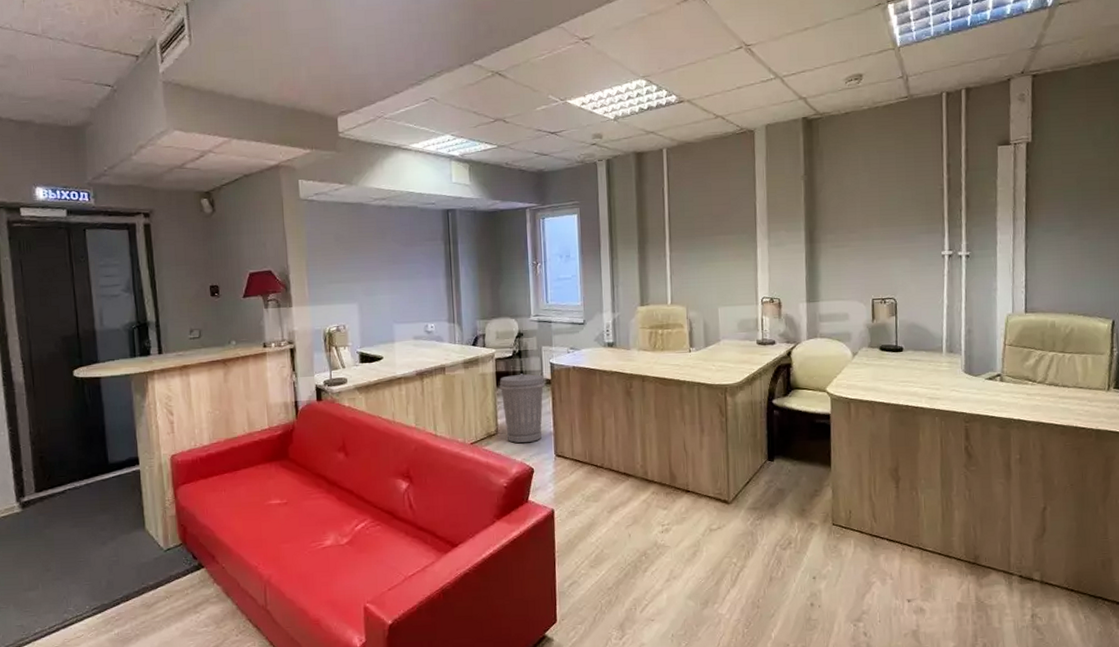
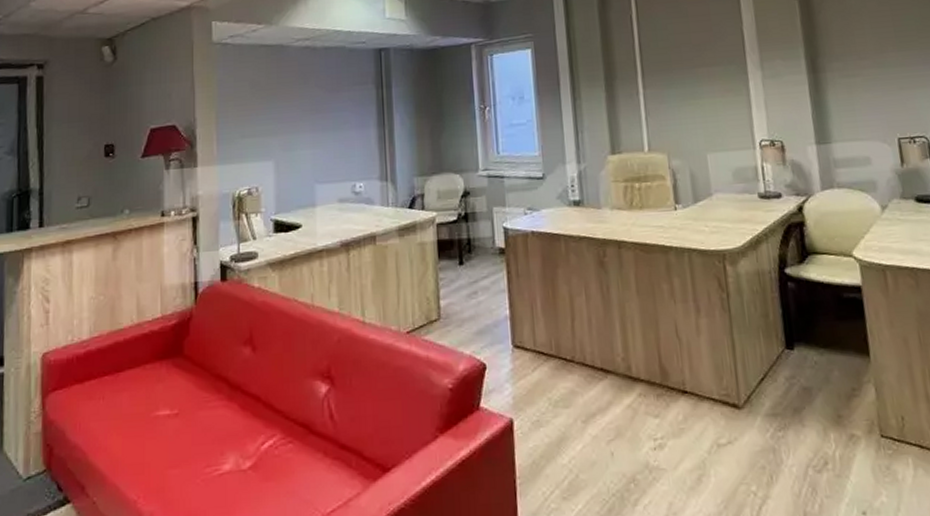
trash can: present [499,373,545,443] -> none [441,241,497,331]

